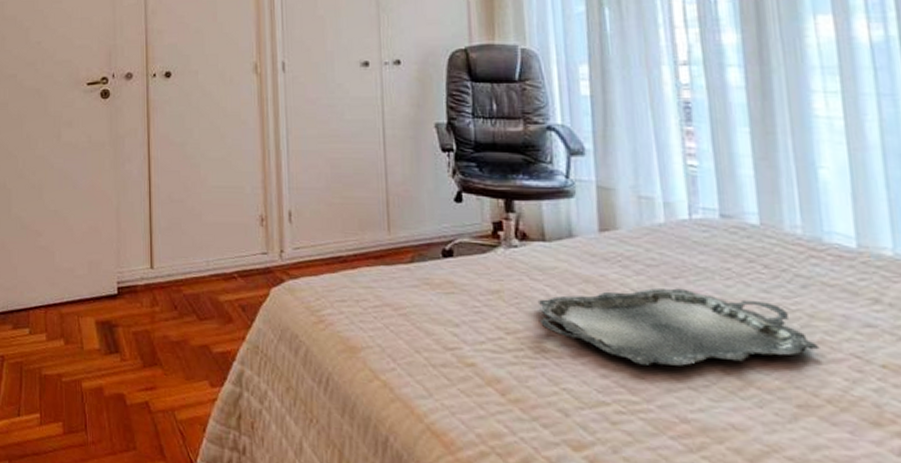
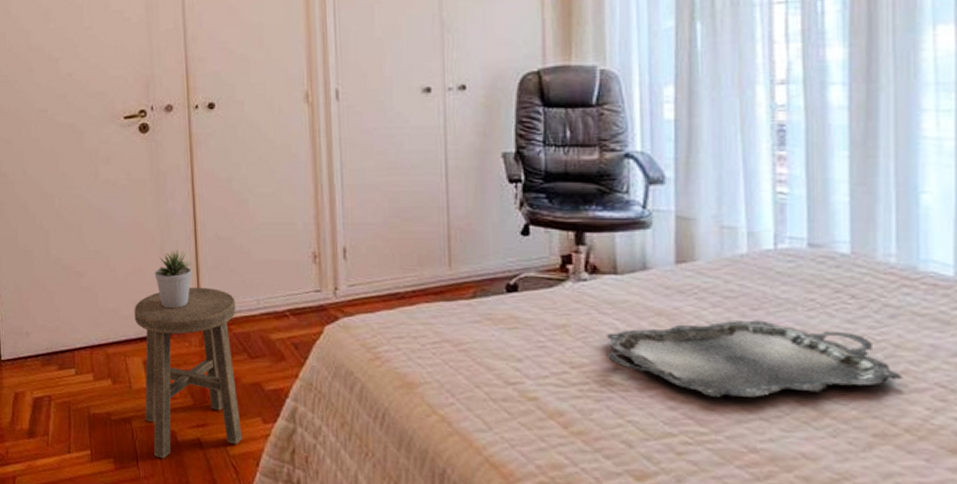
stool: none [89,247,189,424] -> present [134,287,242,459]
potted plant: none [109,211,145,269] -> present [154,250,192,309]

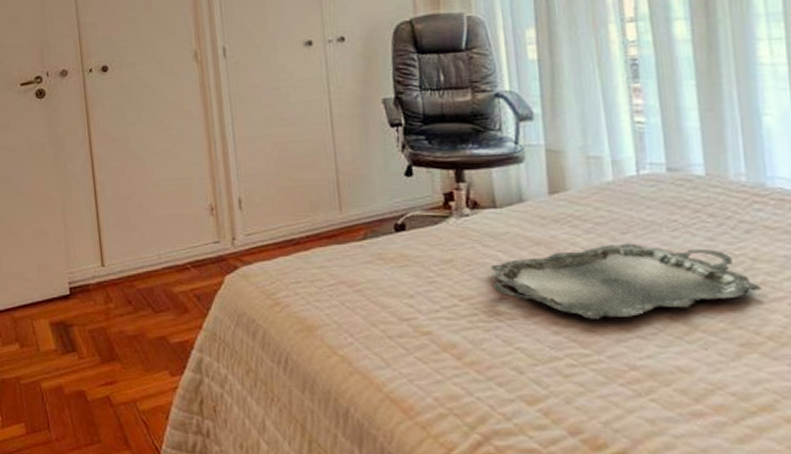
stool: present [134,287,242,459] -> none [38,245,151,420]
potted plant: present [154,250,192,309] -> none [56,210,94,269]

